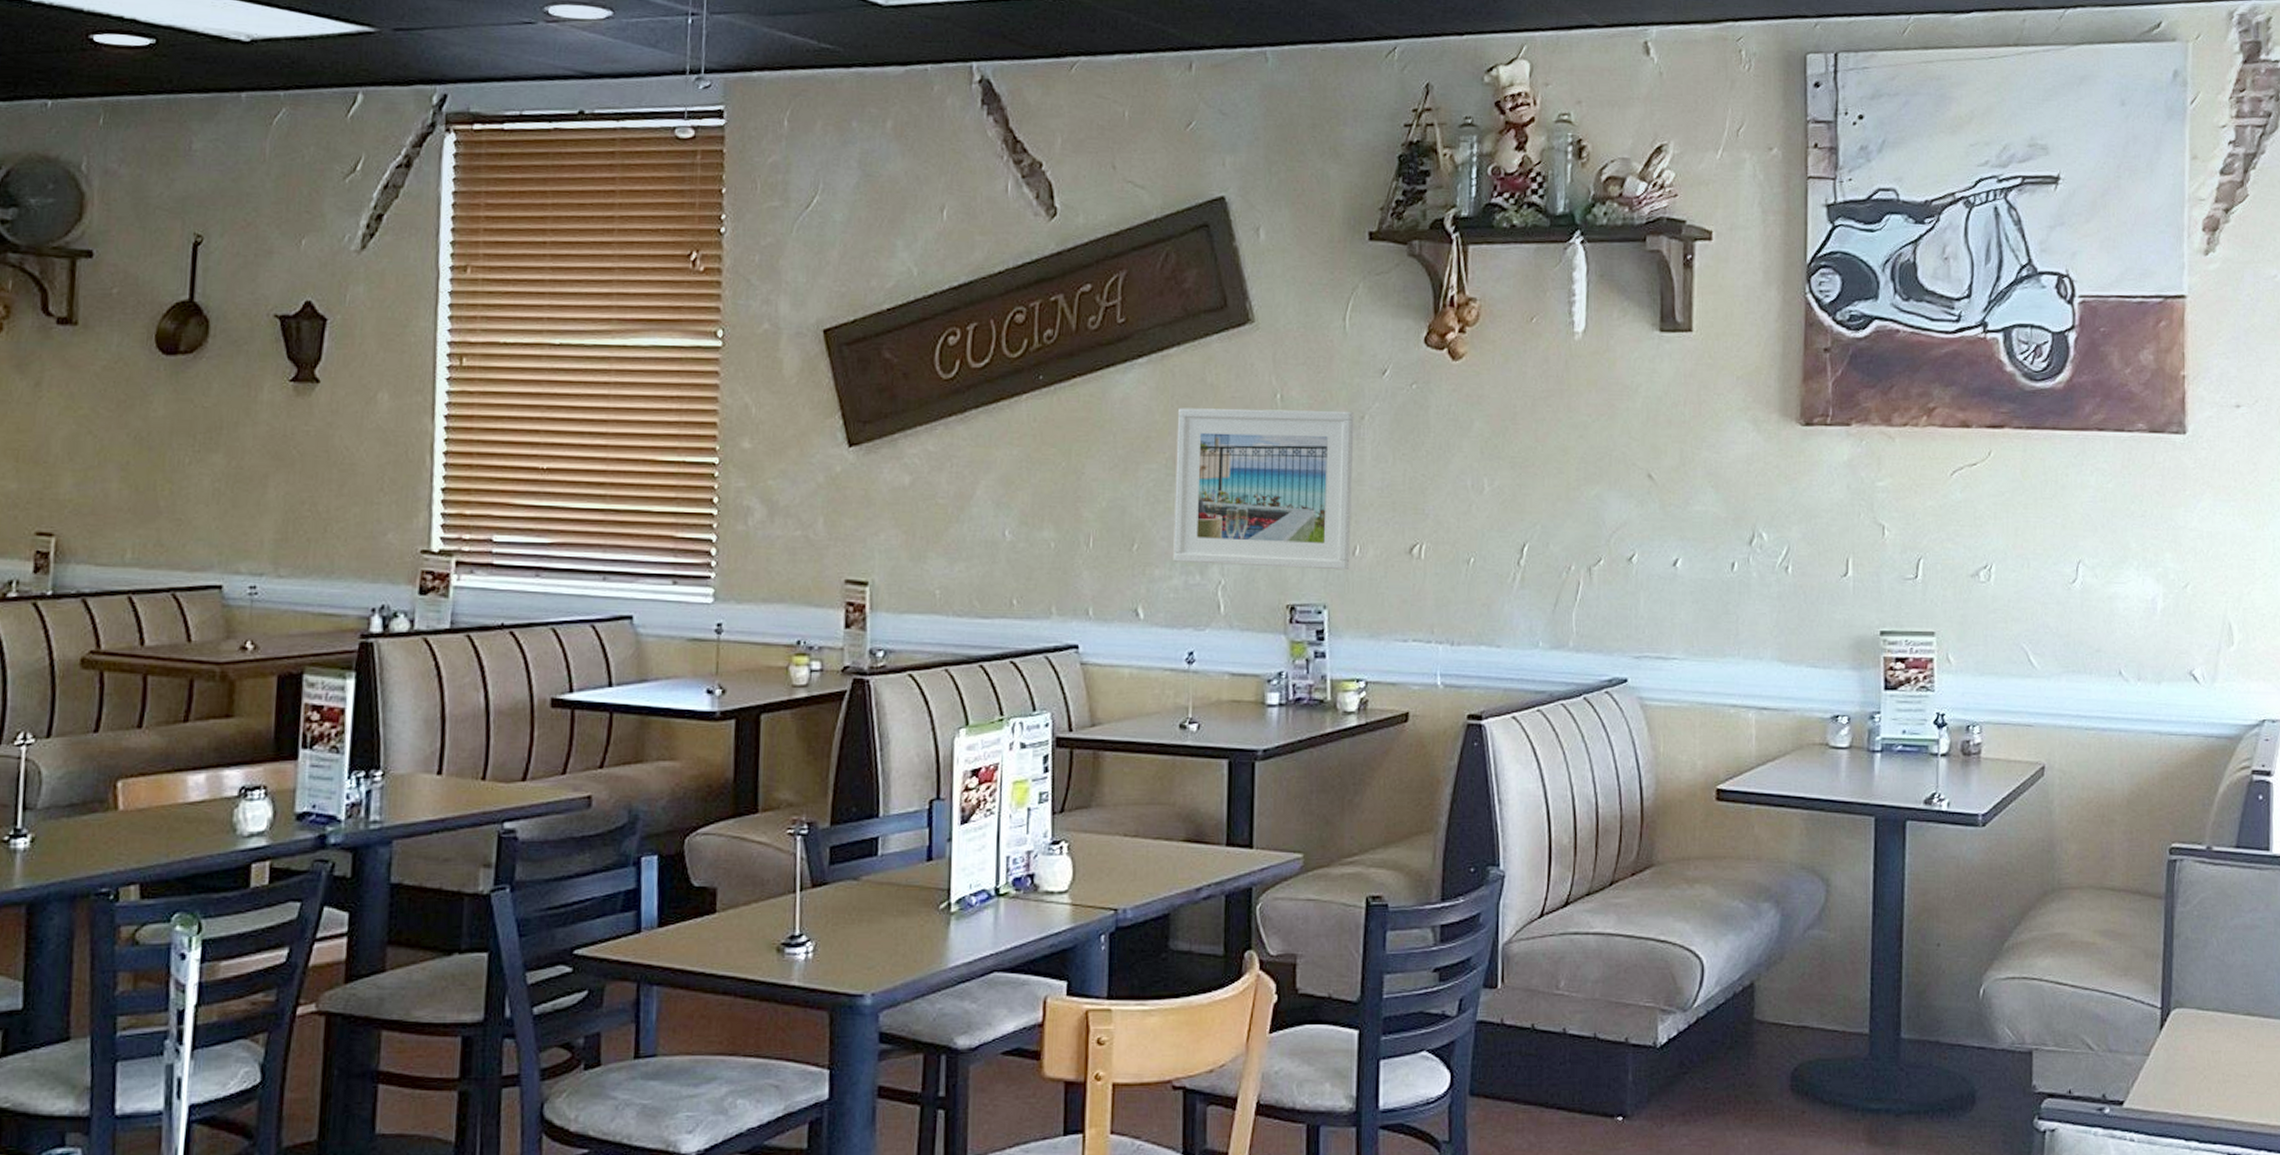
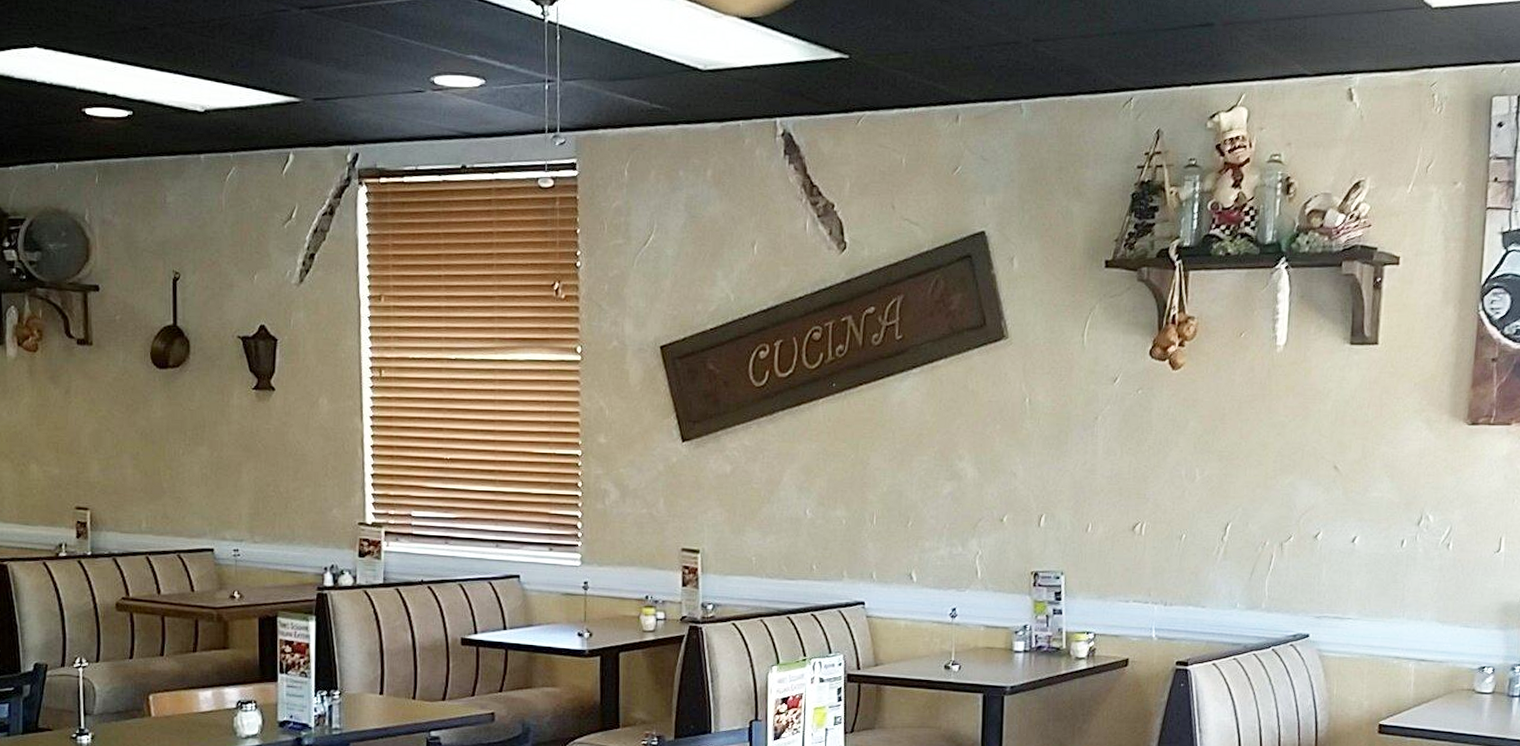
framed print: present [1173,408,1355,571] -> none [940,410,1090,544]

